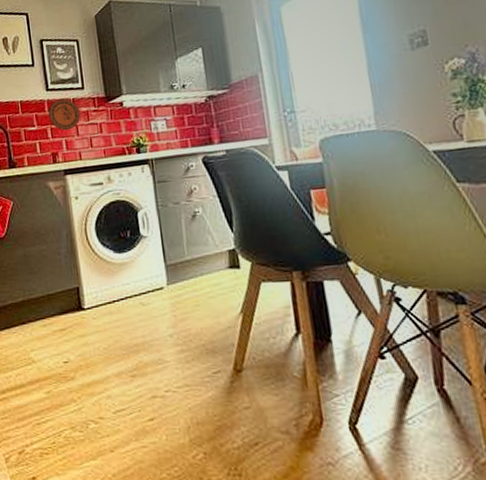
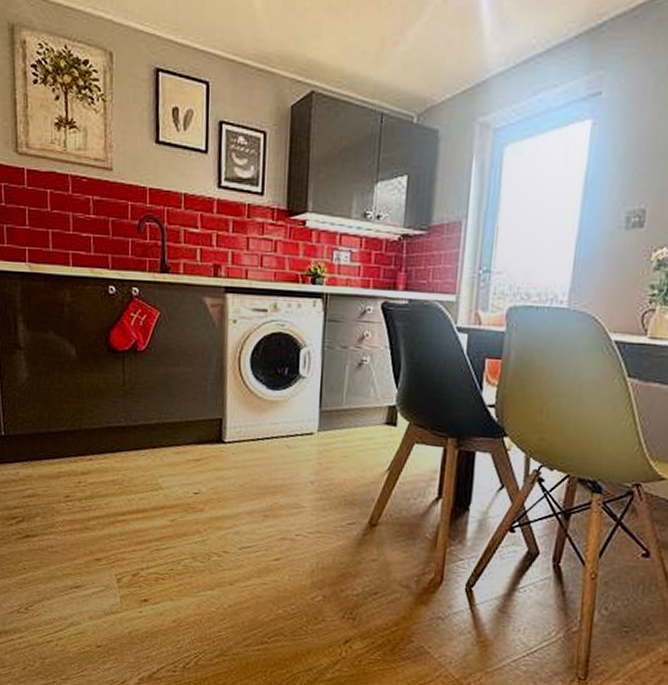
decorative plate: present [48,98,81,131] -> none [216,201,255,241]

